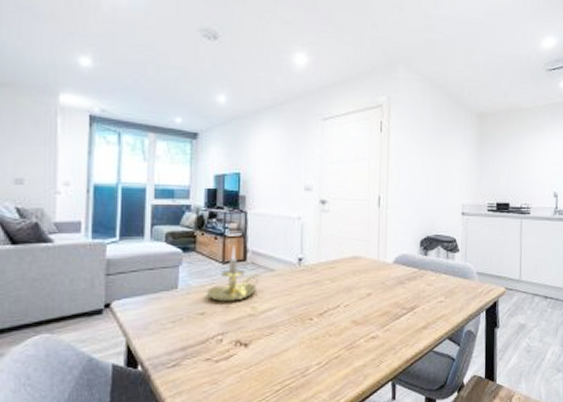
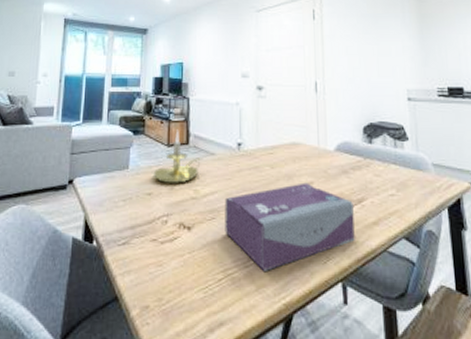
tissue box: none [283,294,406,379] -> present [225,182,355,271]

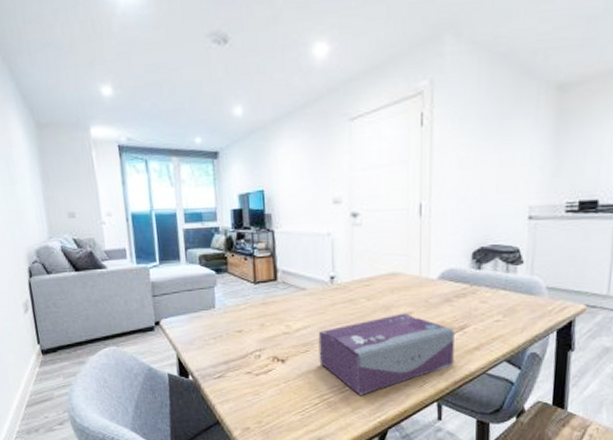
candle holder: present [154,129,202,183] -> none [242,265,293,320]

